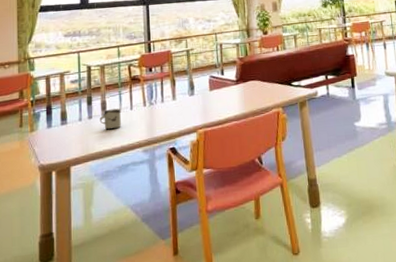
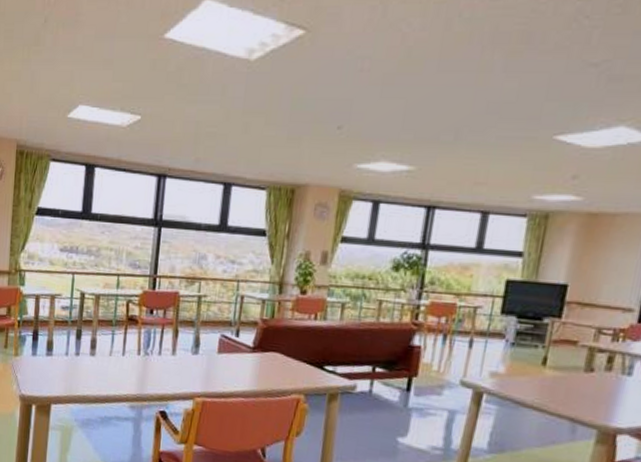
cup: present [99,108,121,130] -> none [87,349,111,374]

